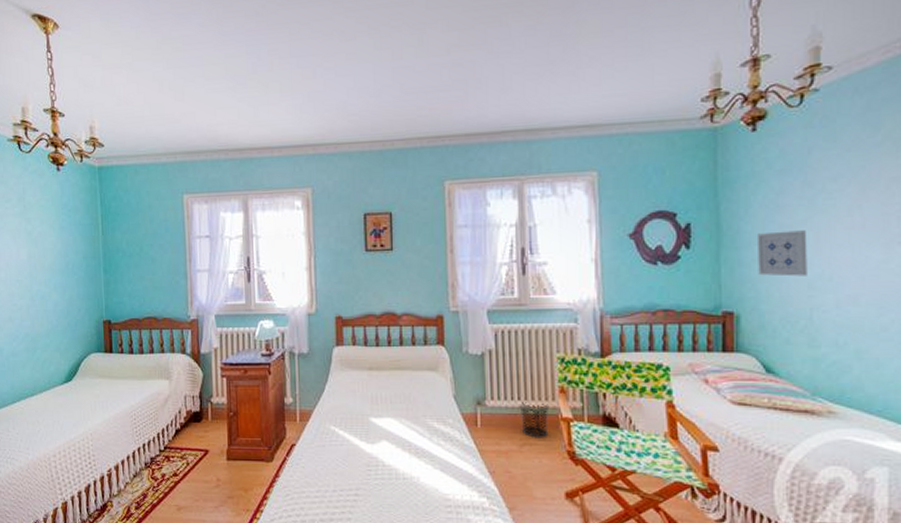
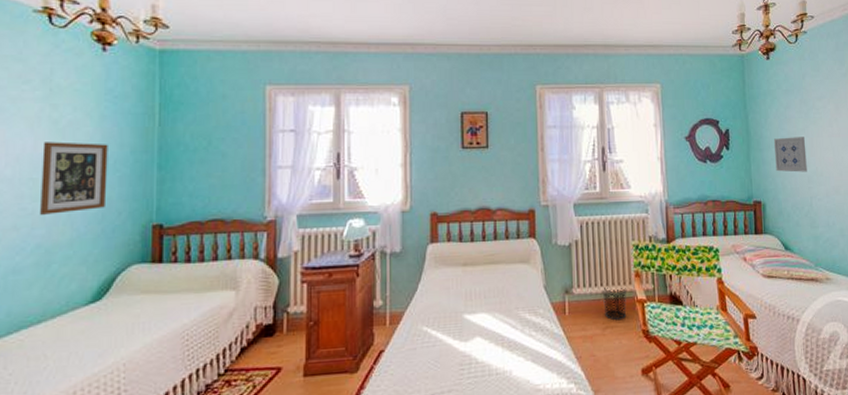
wall art: none [23,250,69,310] -> present [39,141,108,215]

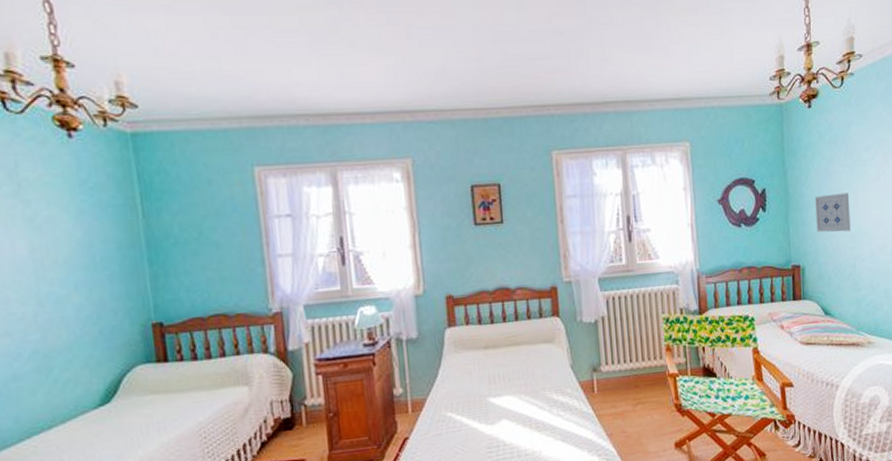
wall art: present [39,141,108,215] -> none [21,240,99,319]
waste bin: present [602,286,627,321] -> none [631,361,658,396]

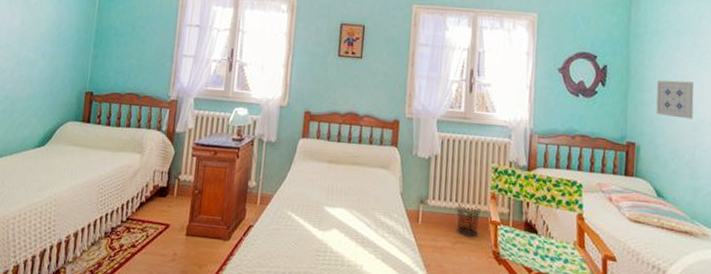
waste bin: none [631,361,658,396] -> present [456,204,482,238]

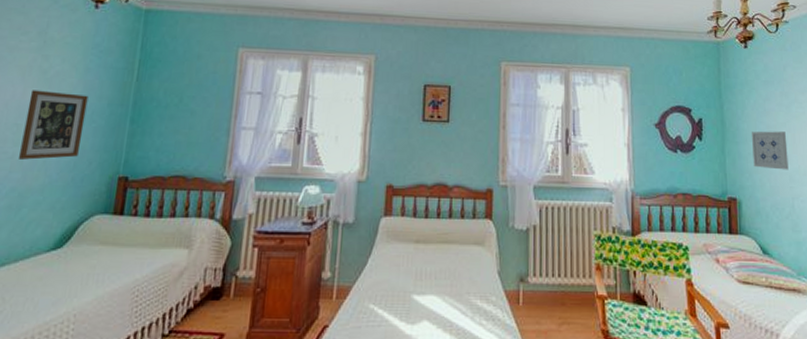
wall art: none [9,17,61,74] -> present [18,90,89,160]
waste bin: present [456,204,482,238] -> none [559,279,587,317]

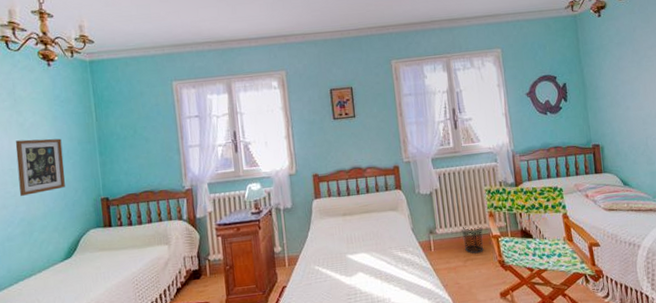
waste bin: none [559,279,587,317] -> present [461,225,484,254]
wall art: present [751,131,789,170] -> none [608,84,642,117]

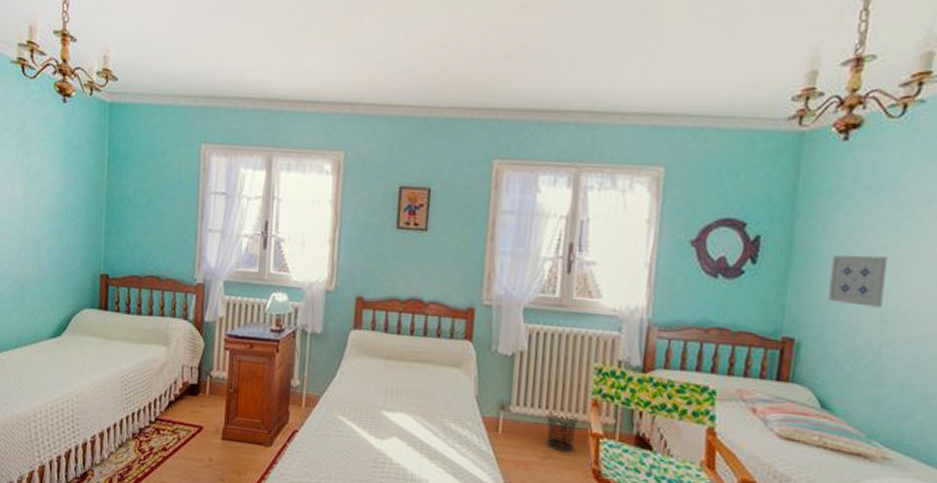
wall art: present [15,138,65,196] -> none [15,187,67,254]
wall art: none [608,84,642,117] -> present [827,255,887,308]

